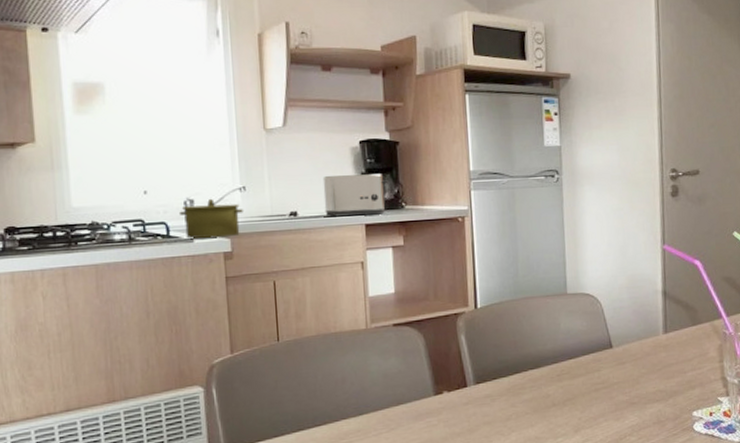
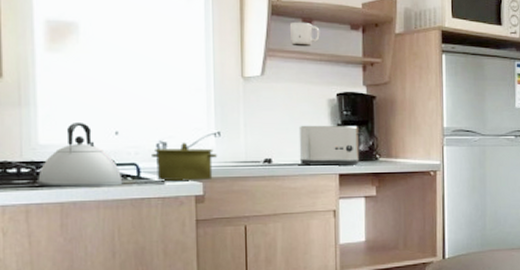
kettle: none [73,183,153,250] -> present [38,123,123,188]
mug: none [308,69,340,95] -> present [289,21,320,47]

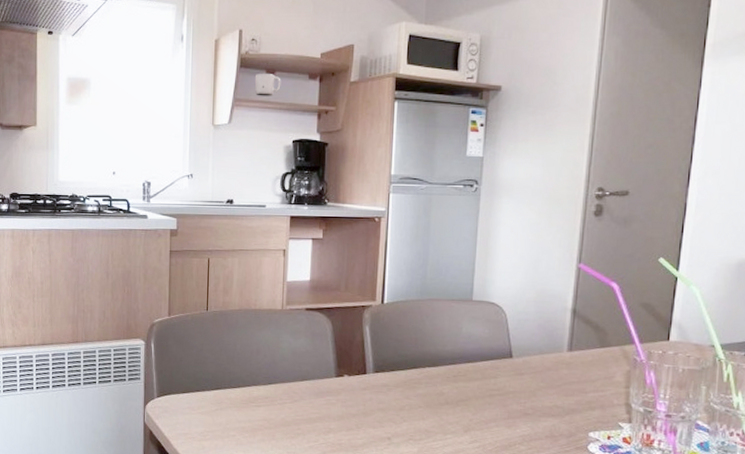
kettle: present [38,123,123,188] -> none [57,164,117,219]
cooking pot: present [150,142,218,182] -> none [138,182,190,217]
toaster: present [298,125,364,166] -> none [256,169,315,208]

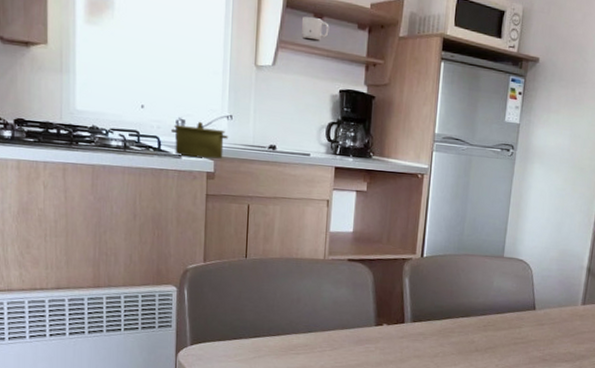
cooking pot: none [138,182,190,217] -> present [170,121,229,159]

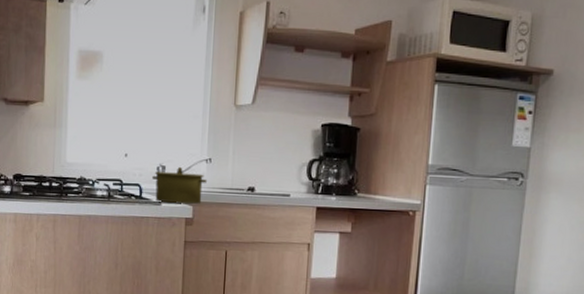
mug: present [301,16,329,42] -> none [281,49,311,75]

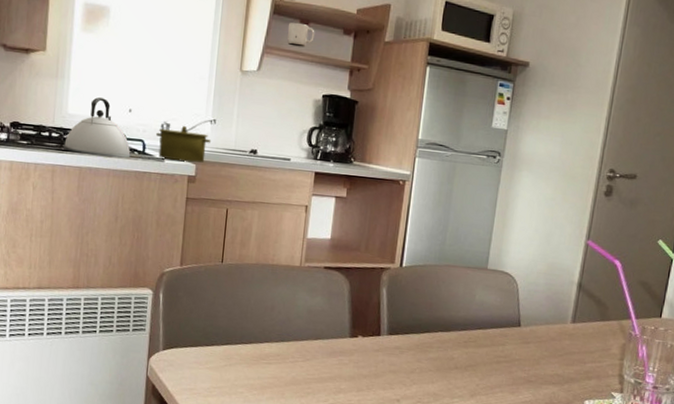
kettle: none [64,144,128,204] -> present [64,97,131,158]
mug: none [281,49,311,75] -> present [287,22,315,48]

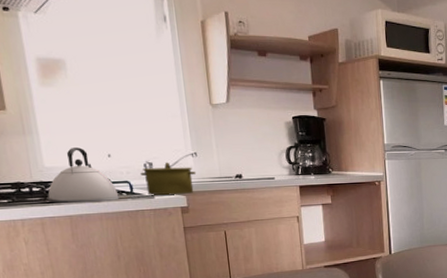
mug: present [287,22,315,48] -> none [247,54,274,76]

